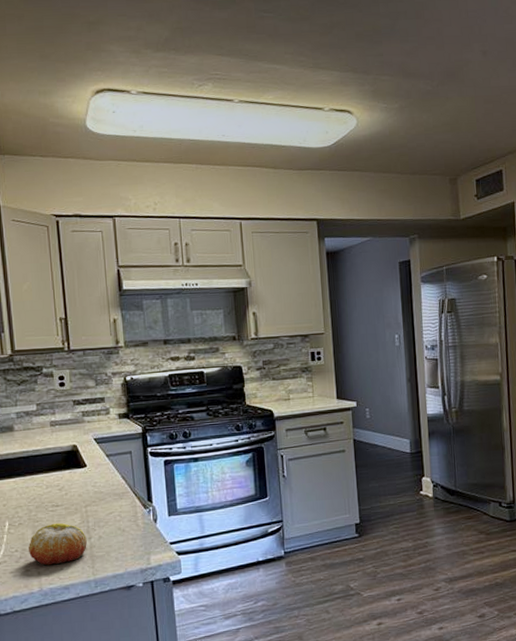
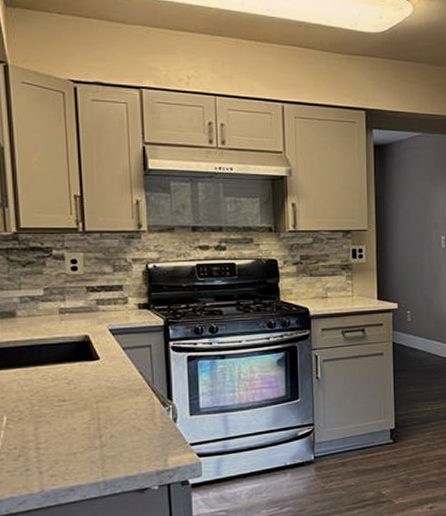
fruit: present [28,523,87,566] -> none [28,419,97,465]

